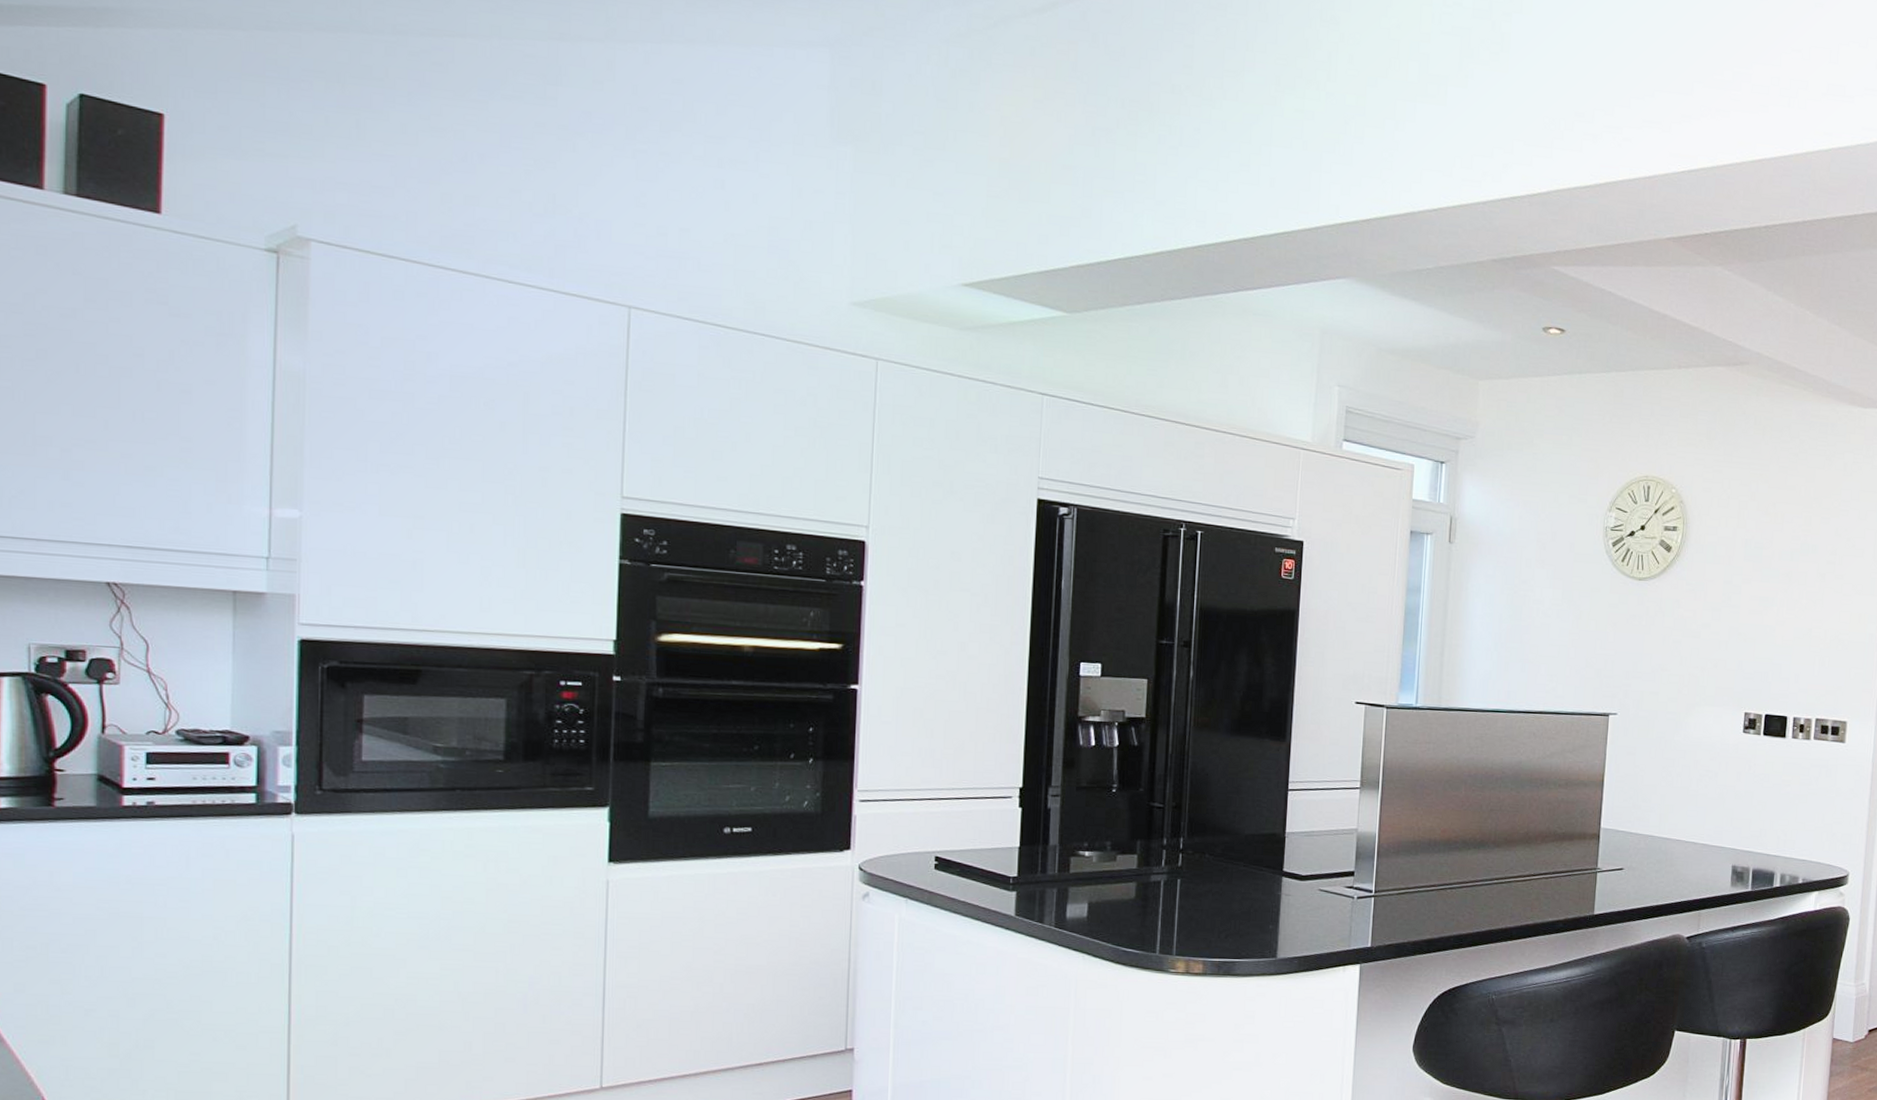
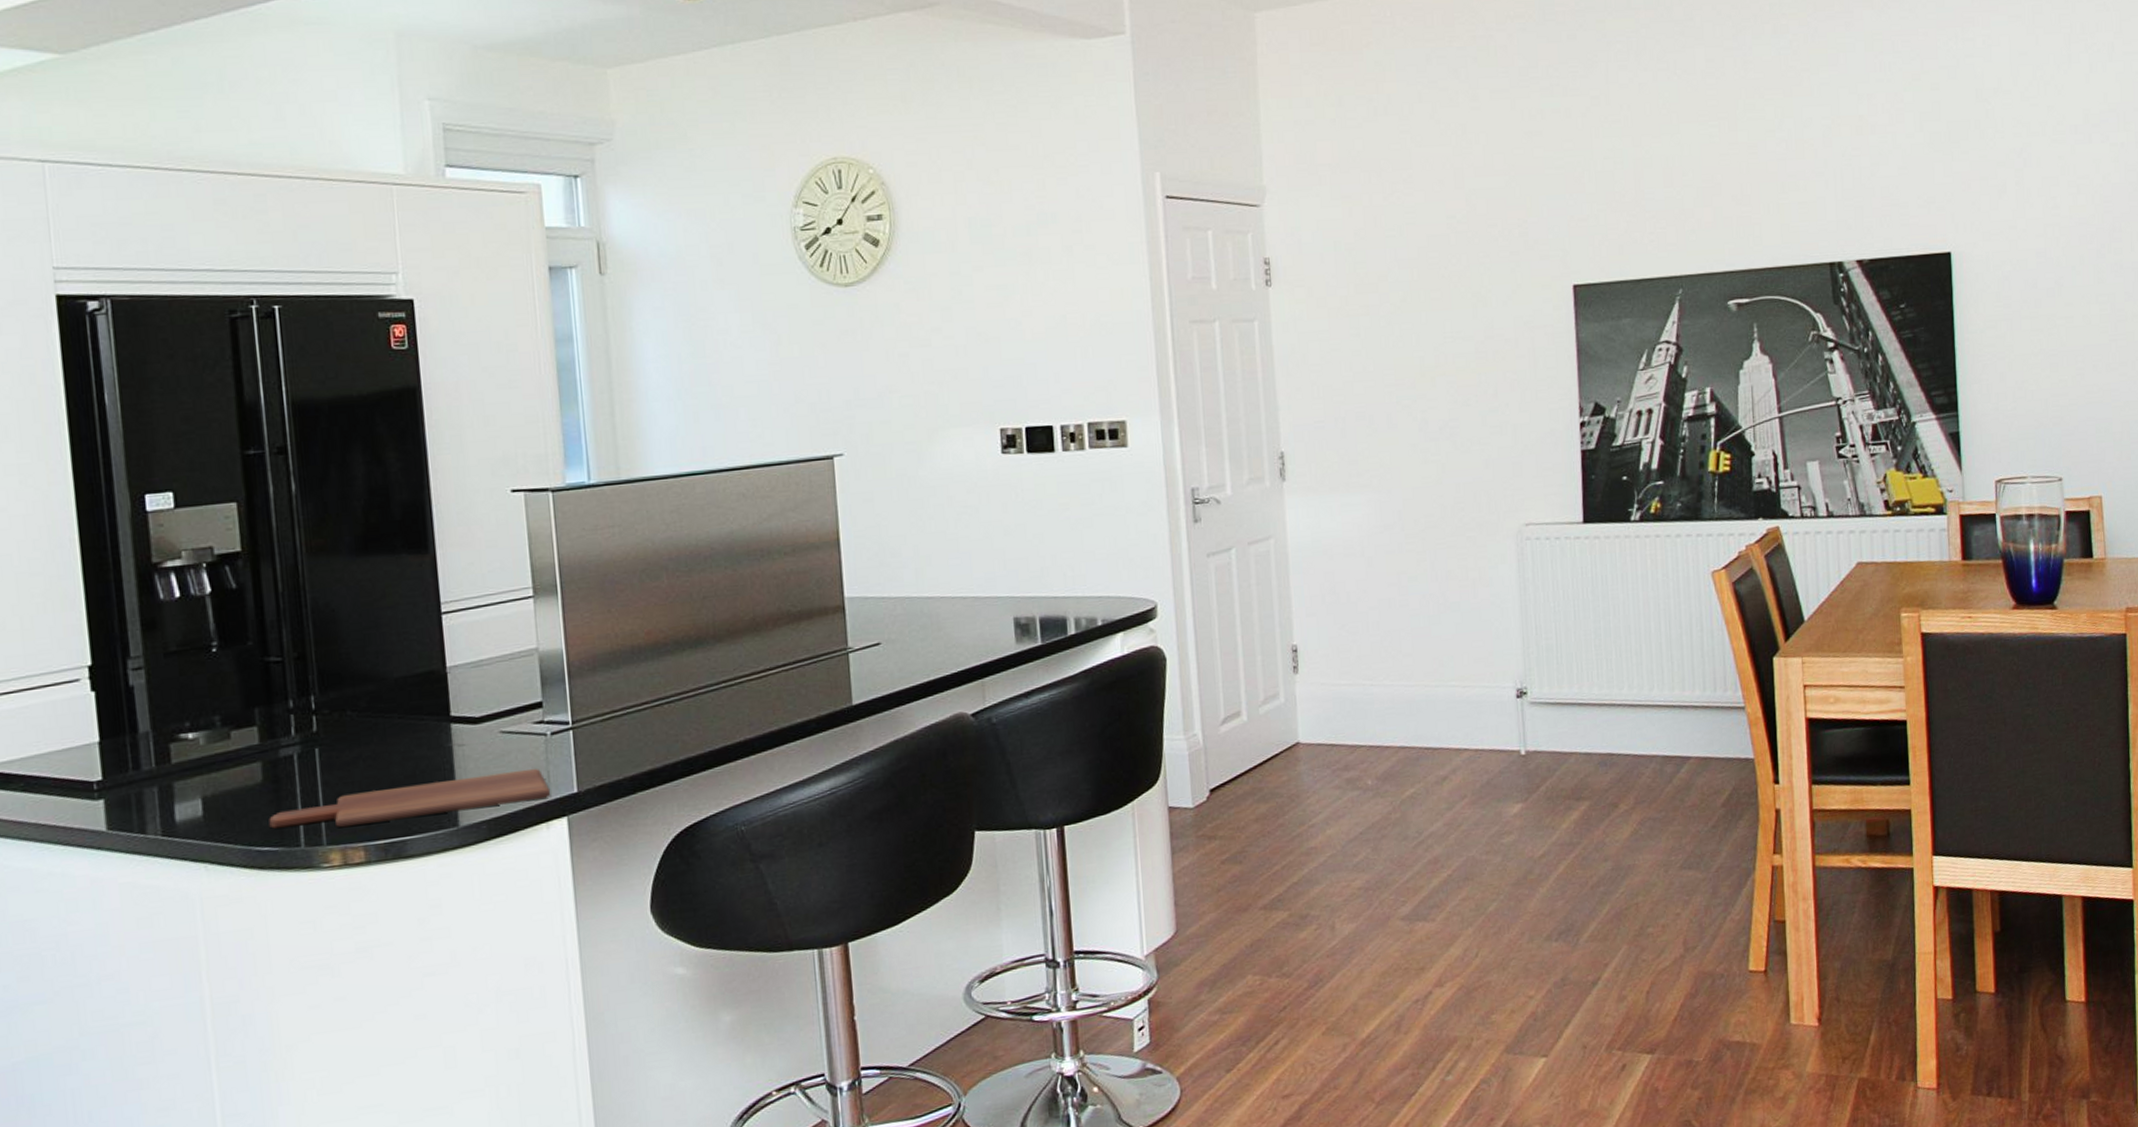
cutting board: none [1135,918,1350,947] -> present [269,768,550,830]

